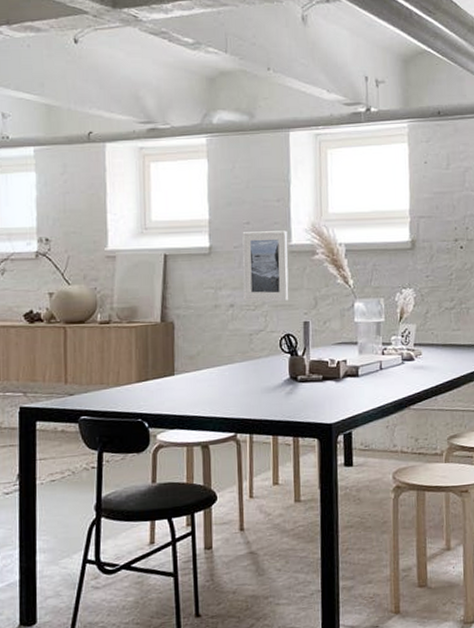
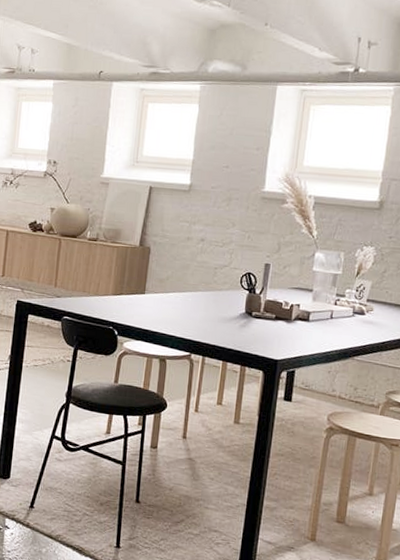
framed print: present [242,230,289,302] -> none [214,175,262,242]

